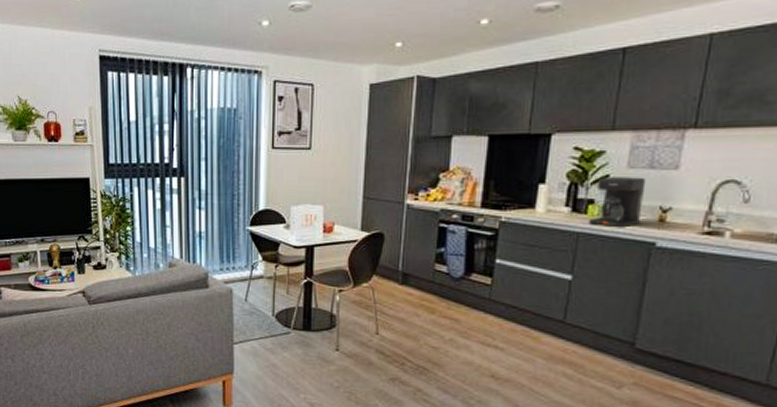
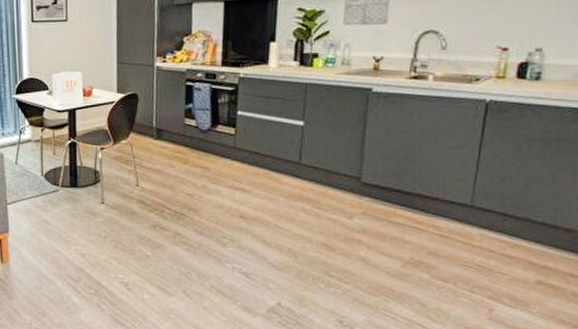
coffee maker: present [588,177,646,228] -> none [314,31,360,78]

